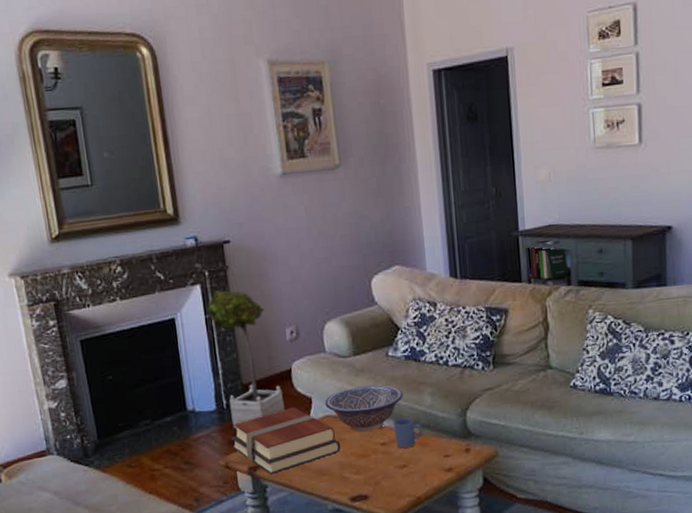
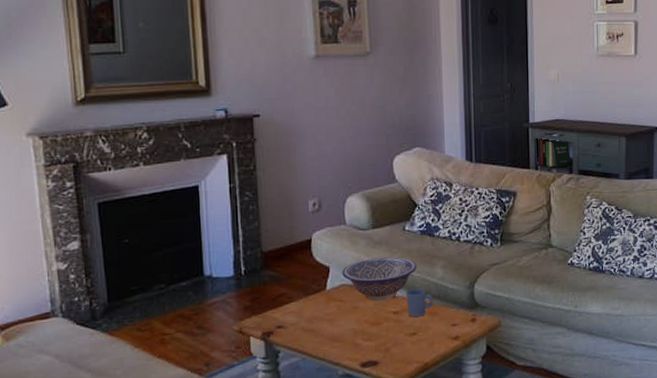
potted tree: present [207,289,285,429] -> none [232,160,303,295]
books: present [231,406,341,474] -> none [247,275,355,340]

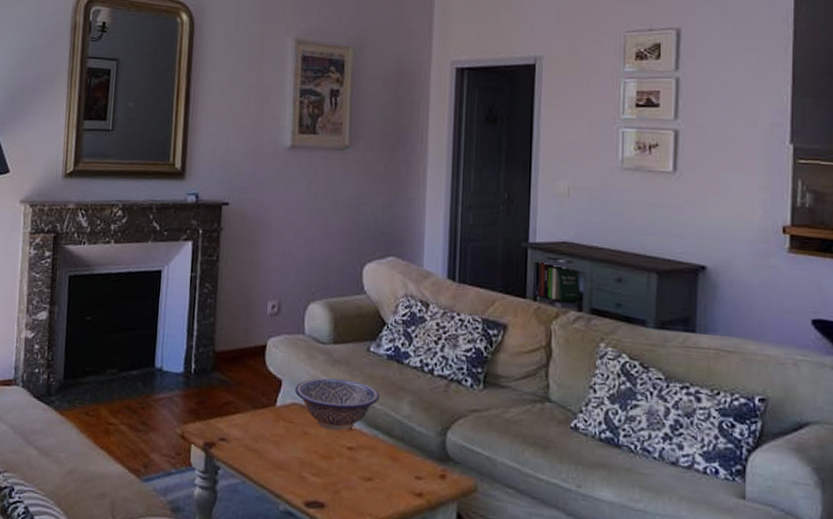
mug: present [406,287,434,317] -> none [363,422,396,459]

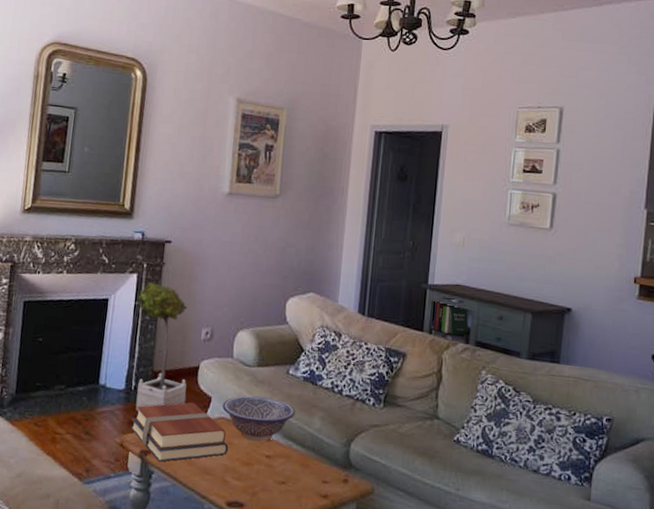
books: none [192,386,304,456] -> present [130,402,229,462]
potted tree: none [194,249,253,397] -> present [135,281,187,411]

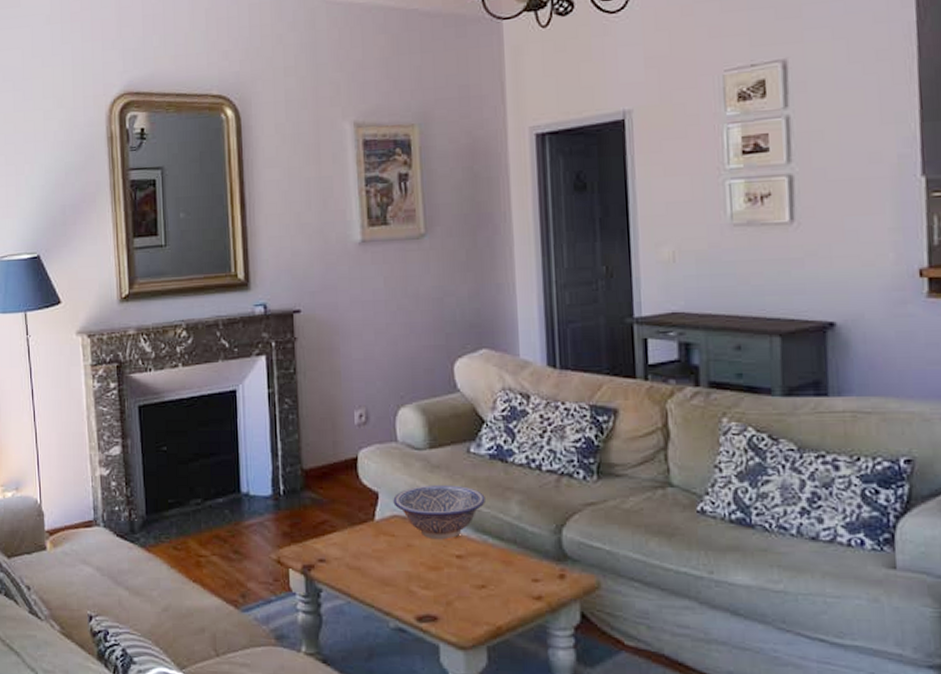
books: present [130,402,229,462] -> none [286,501,409,577]
potted tree: present [135,281,187,411] -> none [271,362,348,519]
books: present [431,299,469,336] -> none [643,335,699,378]

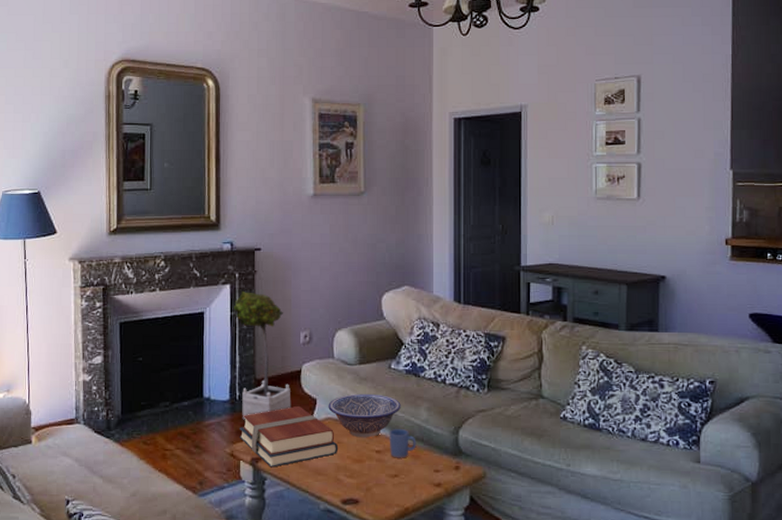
potted tree: none [271,362,348,519] -> present [233,290,292,420]
books: none [286,501,409,577] -> present [239,405,339,468]
mug: none [471,527,508,565] -> present [389,428,416,458]

